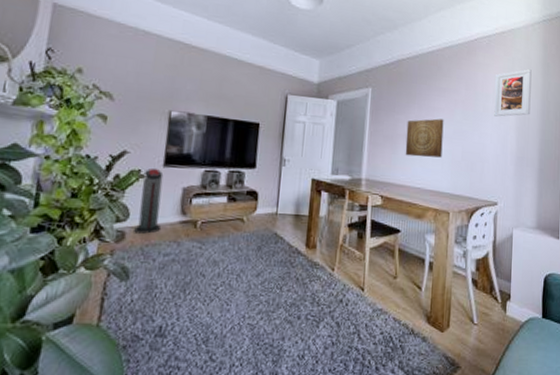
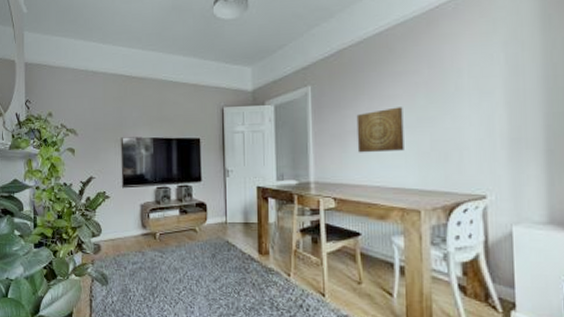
air purifier: present [134,167,164,234] -> none [107,189,128,246]
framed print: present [494,69,532,117] -> none [470,27,526,94]

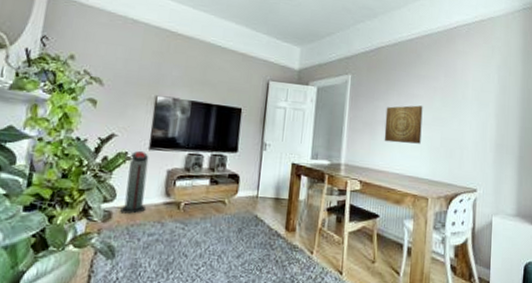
air purifier: none [107,189,128,246] -> present [120,150,149,214]

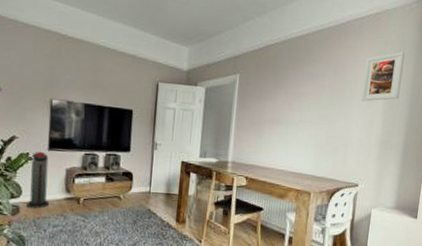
wall art: present [384,105,423,144] -> none [270,104,310,142]
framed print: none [473,57,512,104] -> present [361,52,405,101]

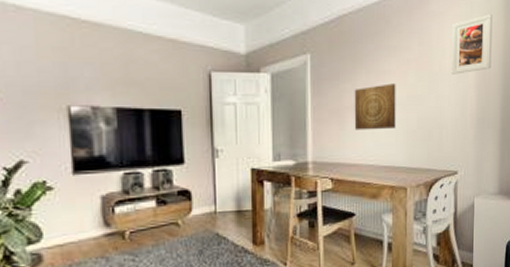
air purifier: present [27,151,50,209] -> none [50,176,84,254]
wall art: none [270,104,310,142] -> present [354,83,396,130]

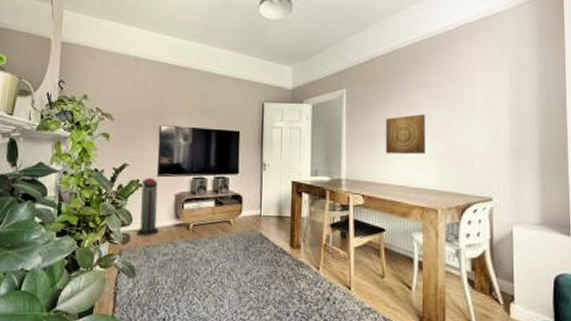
air purifier: none [50,176,84,254] -> present [137,177,160,236]
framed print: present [451,14,493,74] -> none [482,53,526,107]

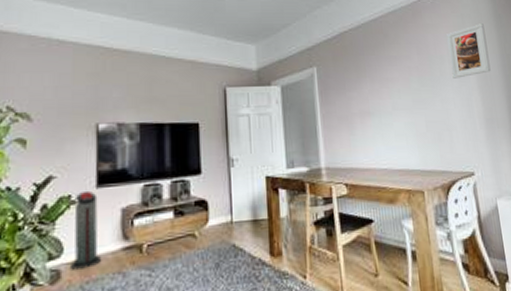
wall art: present [385,114,426,155] -> none [360,90,405,135]
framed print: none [482,53,526,107] -> present [447,24,491,78]

